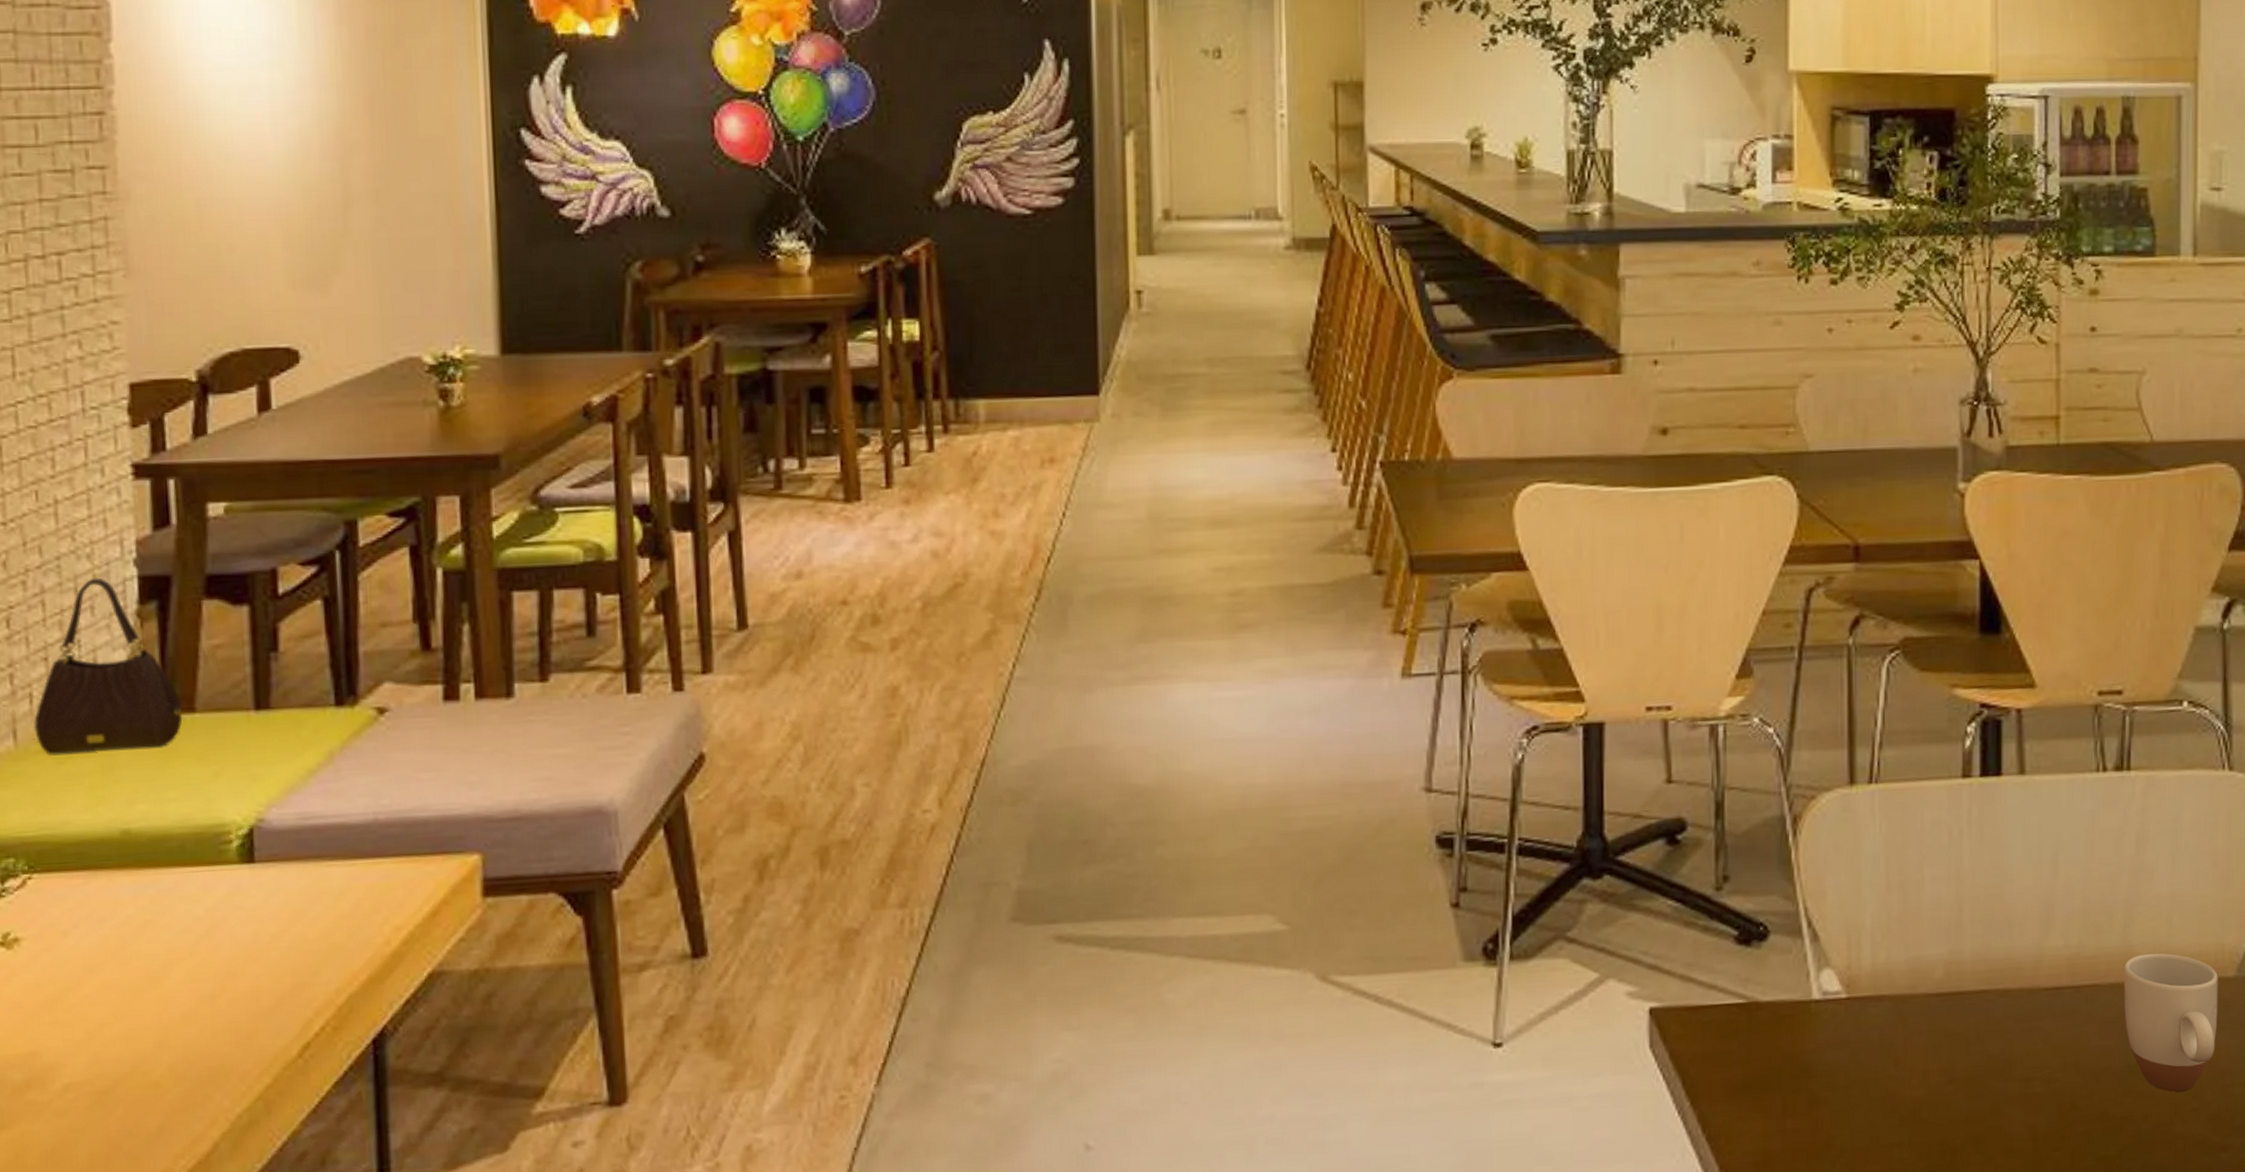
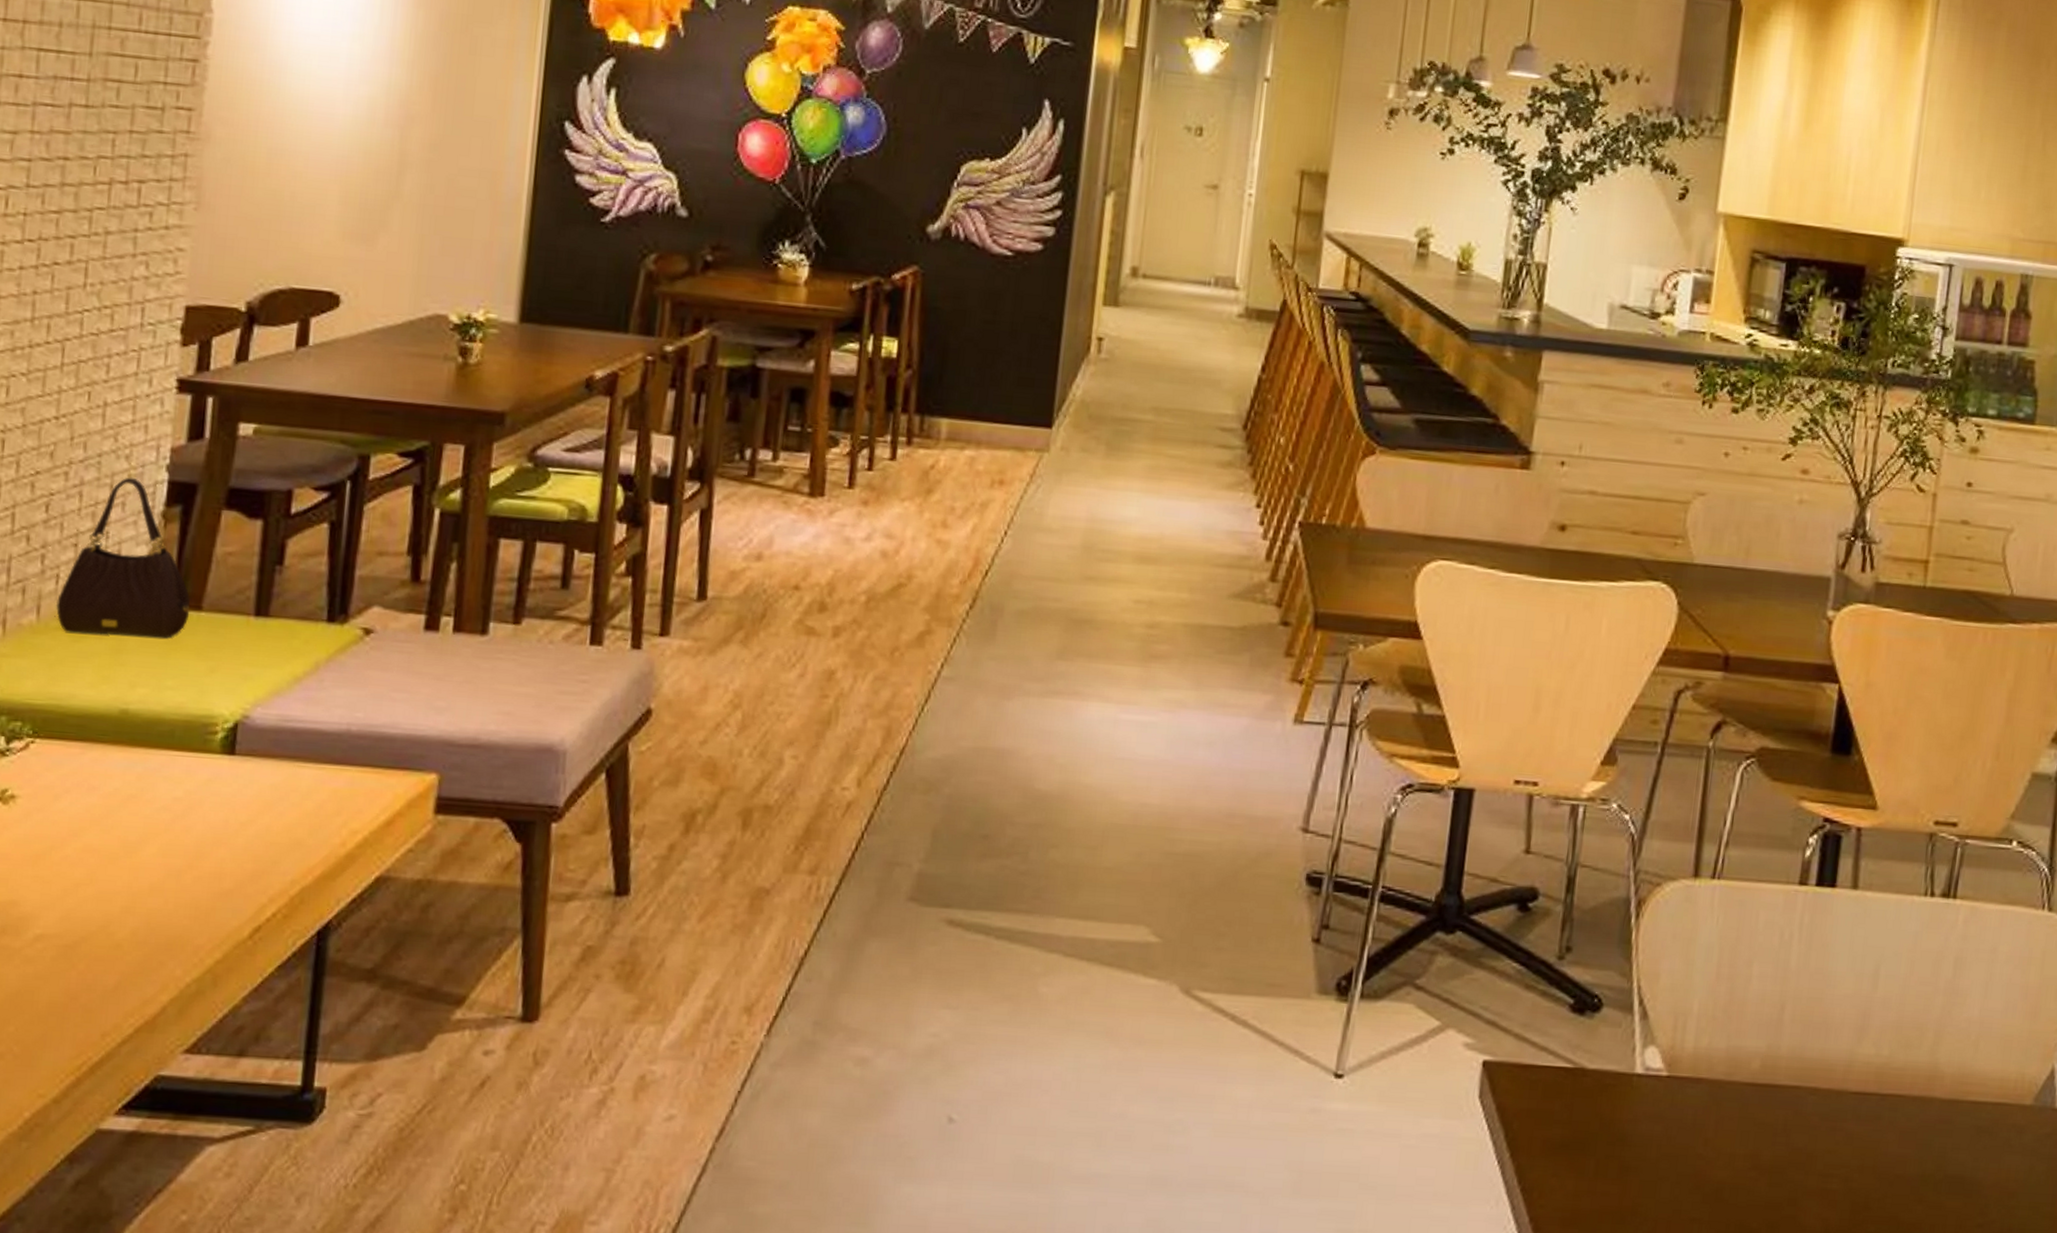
mug: present [2124,953,2218,1092] -> none [1923,1072,2016,1206]

